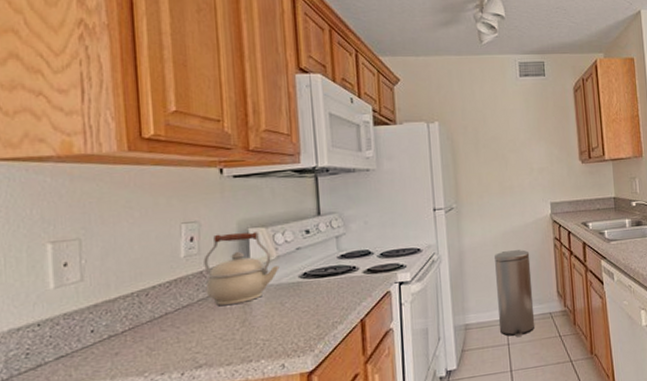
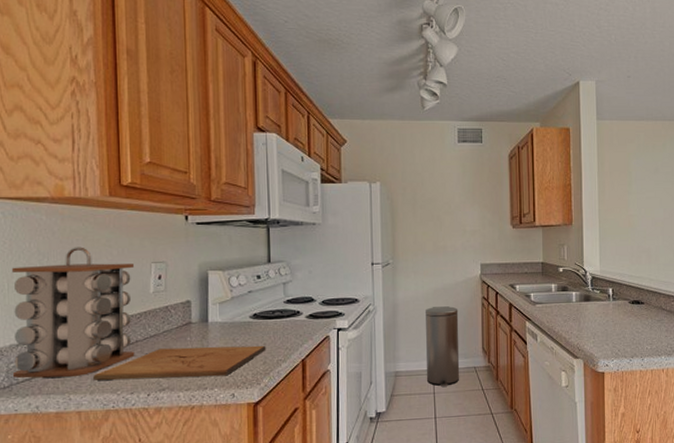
spice rack: none [8,210,165,368] -> present [11,247,135,379]
cutting board: none [114,307,320,363] -> present [93,345,266,380]
kettle: present [203,232,280,306] -> none [169,274,233,338]

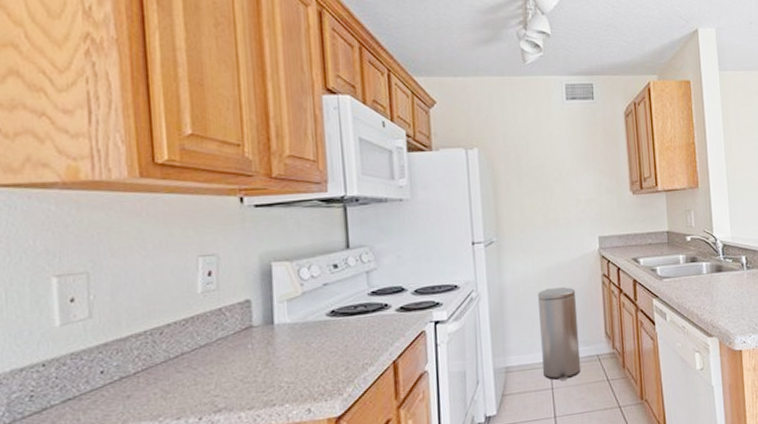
spice rack: present [11,247,135,379] -> none [10,241,181,412]
cutting board: present [93,345,266,380] -> none [126,347,349,406]

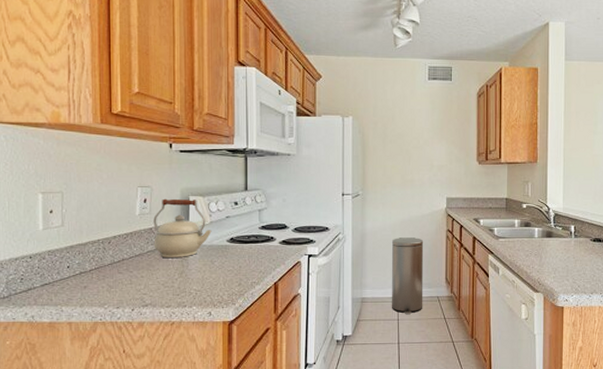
kettle: none [222,266,305,346] -> present [153,198,212,259]

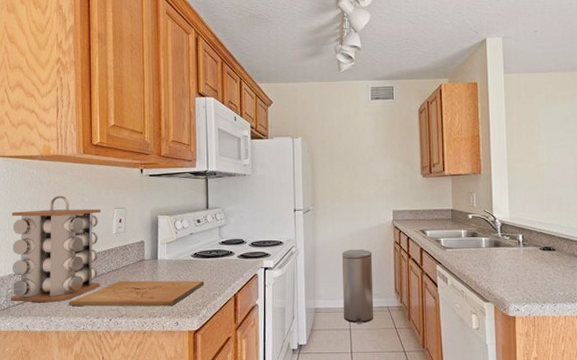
spice rack: none [11,170,123,291] -> present [10,195,101,303]
cutting board: none [83,267,242,296] -> present [69,280,205,307]
kettle: present [153,198,212,259] -> none [127,218,178,273]

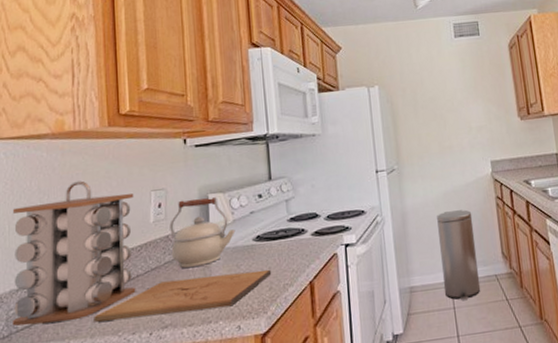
kettle: none [127,218,178,273] -> present [169,197,236,269]

